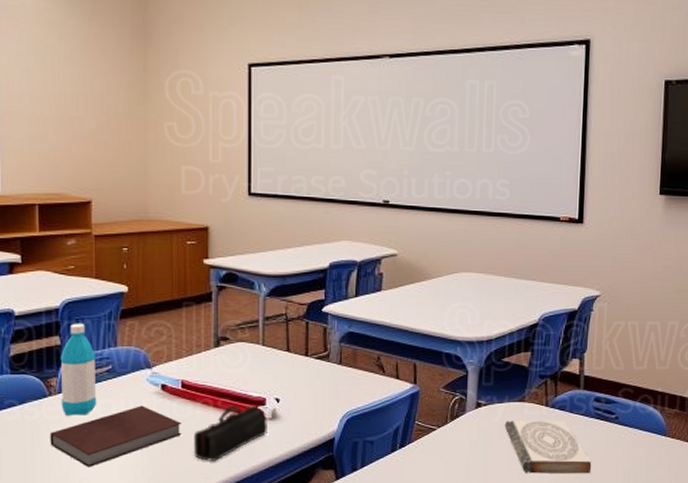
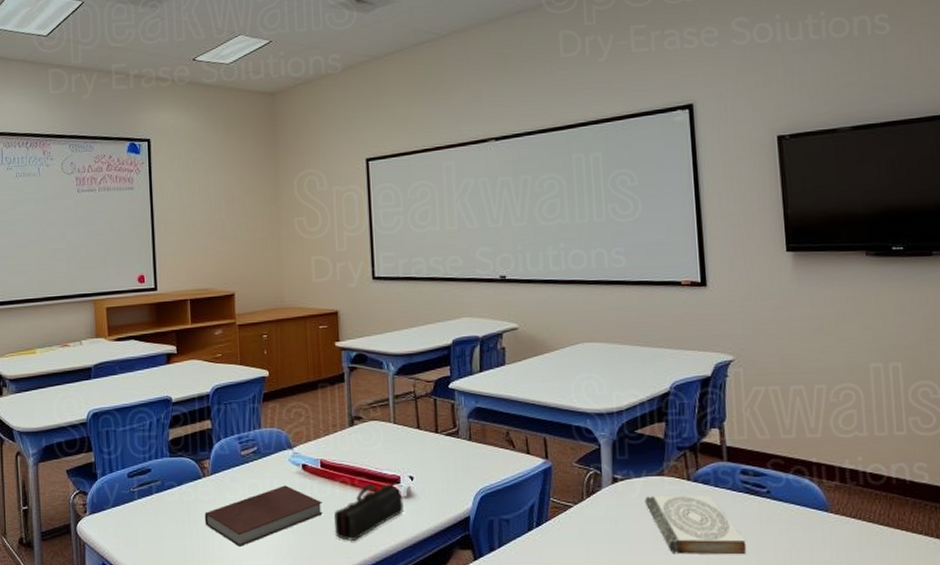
water bottle: present [60,323,97,416] -> none [211,407,245,496]

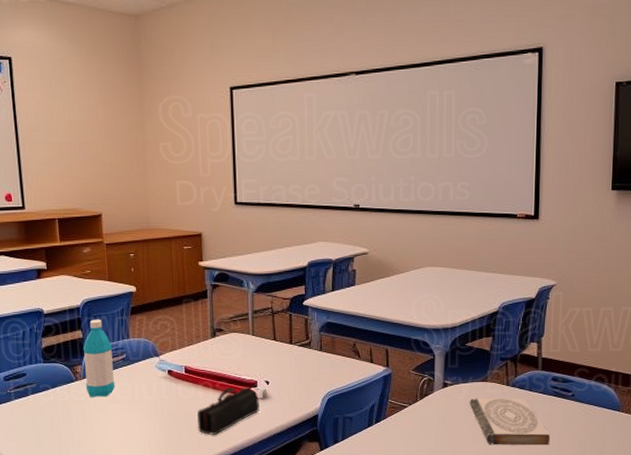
notebook: present [204,485,323,547] -> none [78,388,187,440]
water bottle: none [211,407,245,496] -> present [82,319,116,397]

